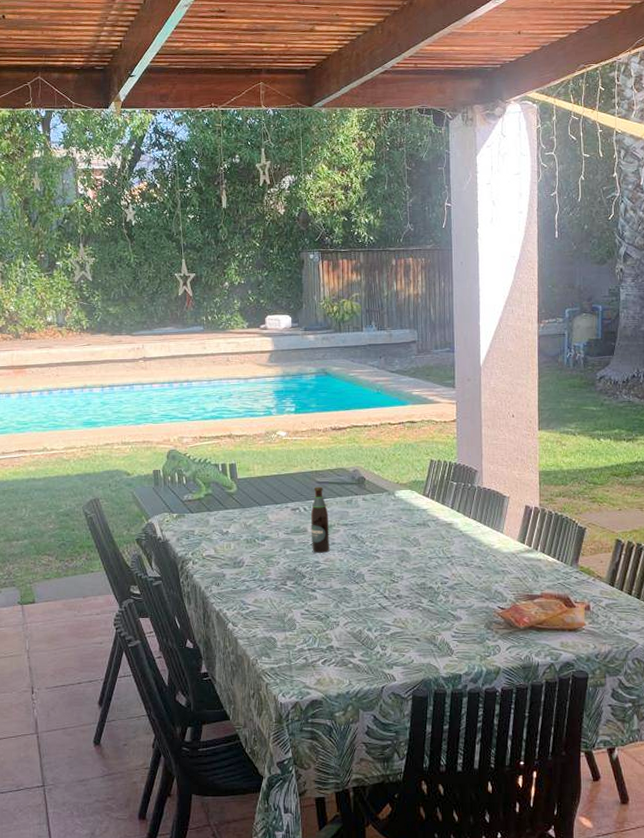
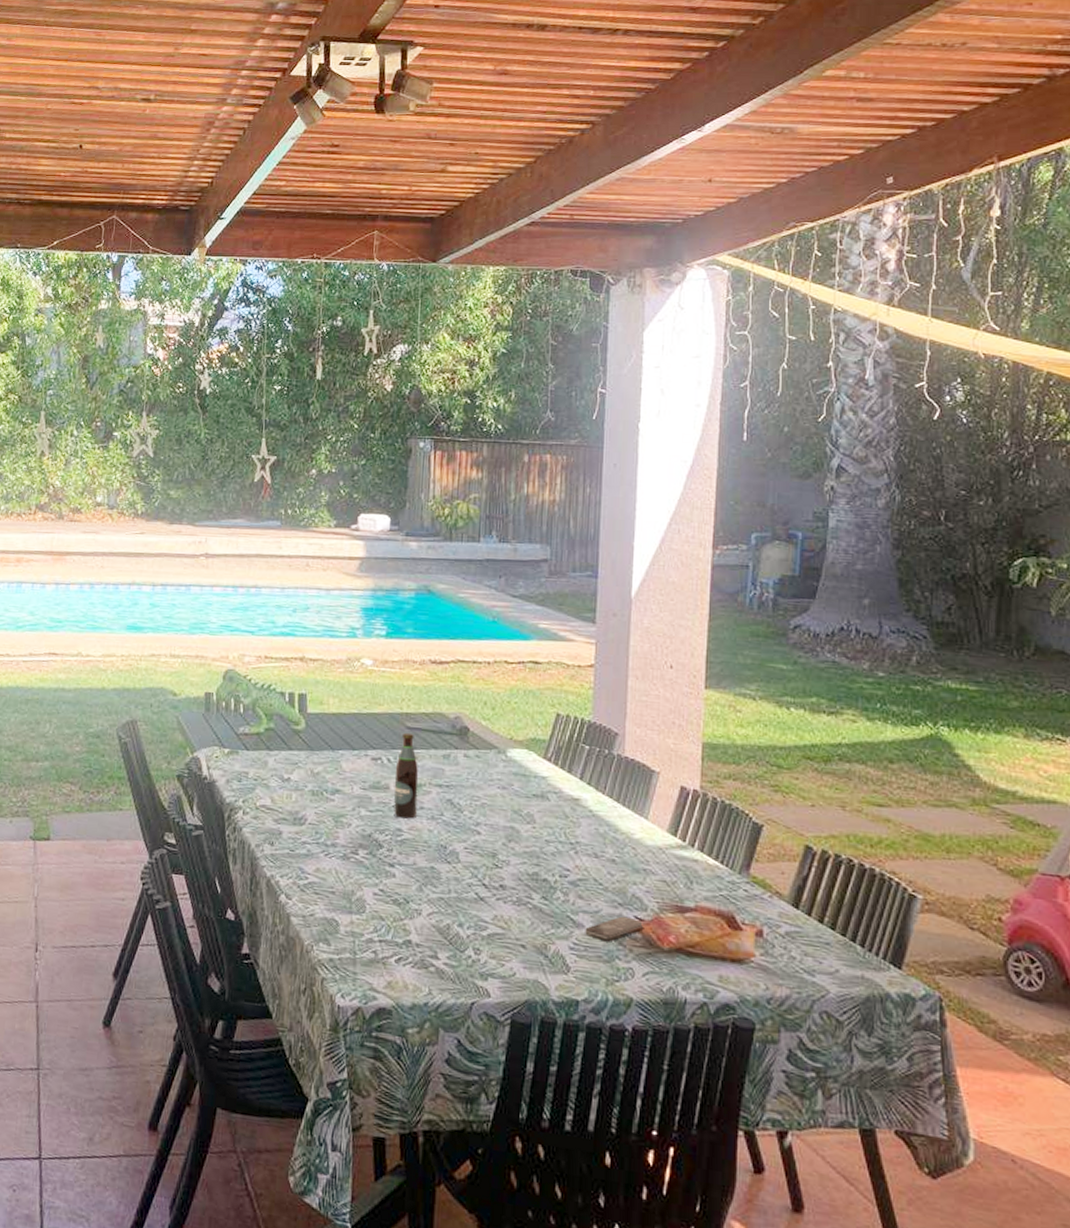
mobile phone: none [462,607,505,628] -> present [585,916,644,942]

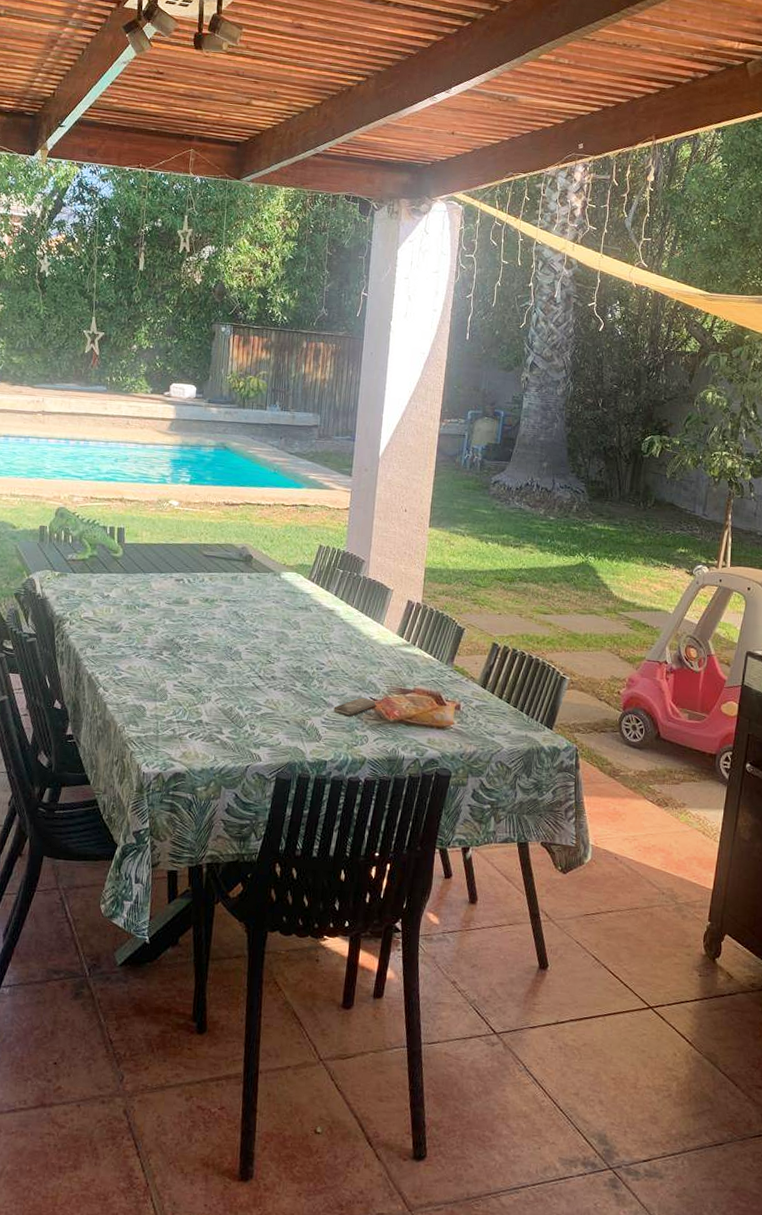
bottle: present [394,732,419,819] -> none [191,559,212,627]

